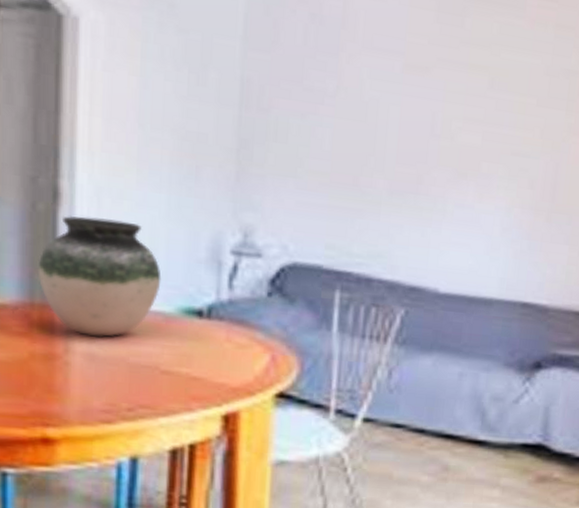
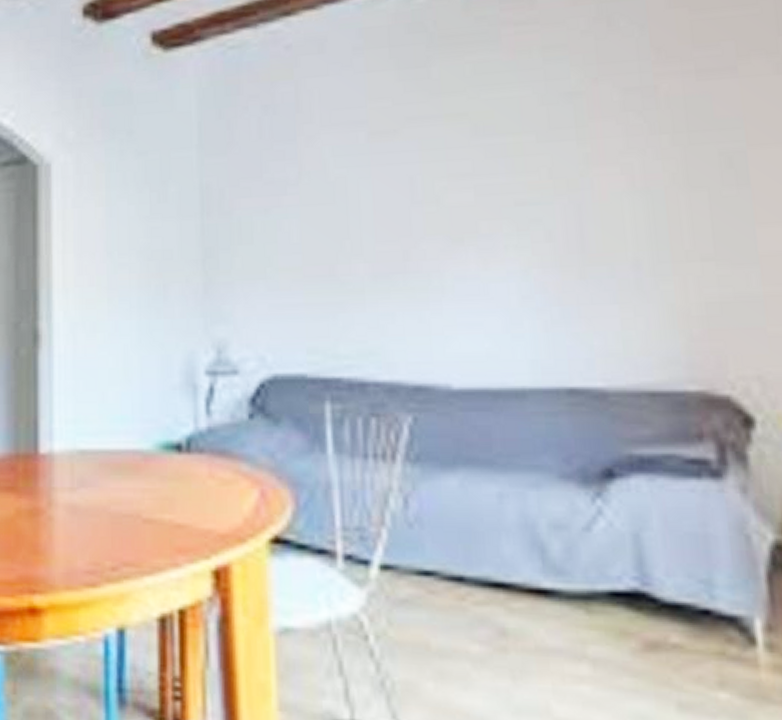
vase: present [37,216,162,338] -> none [21,355,137,486]

